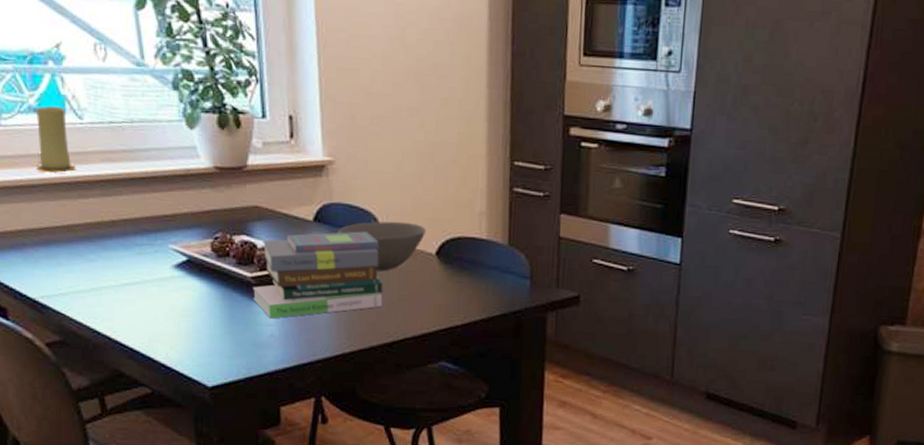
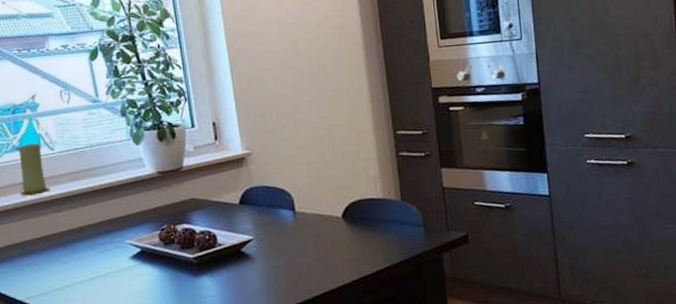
books: present [253,231,383,319] -> none [195,206,303,291]
bowl: present [337,221,427,272] -> none [259,193,332,238]

